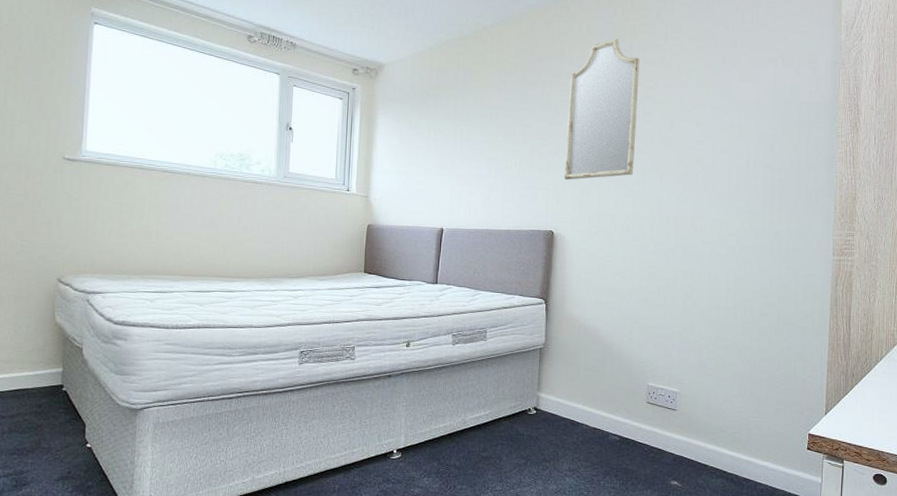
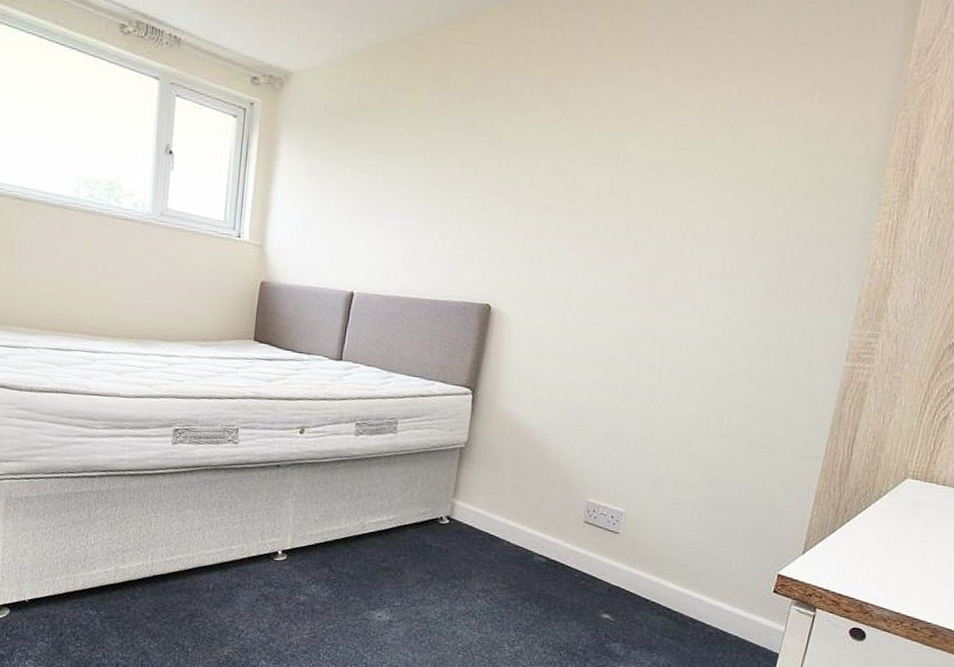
home mirror: present [564,38,640,180] -> none [511,52,628,241]

